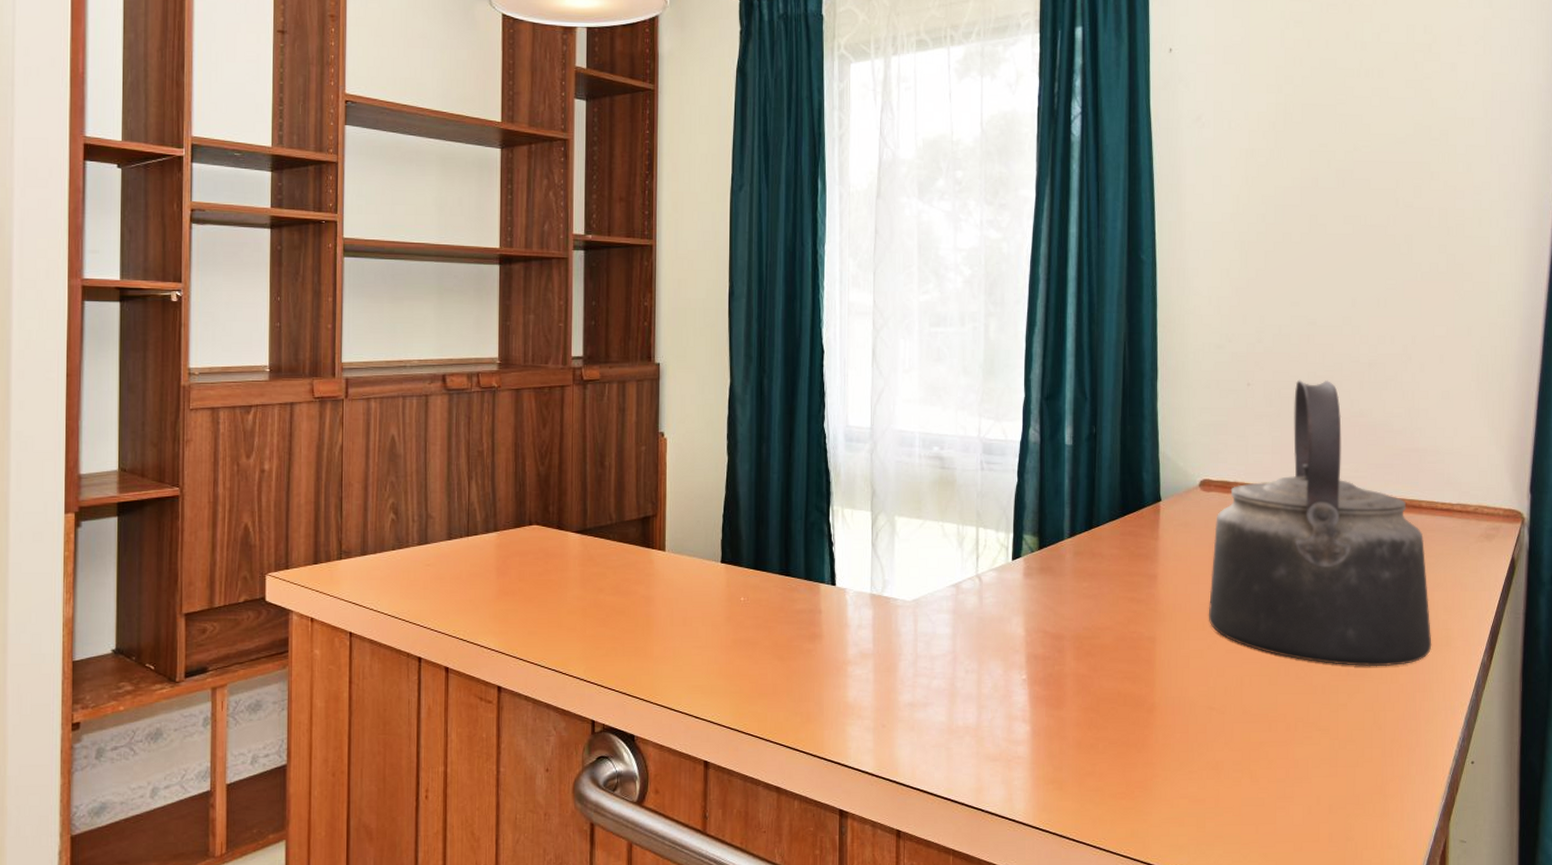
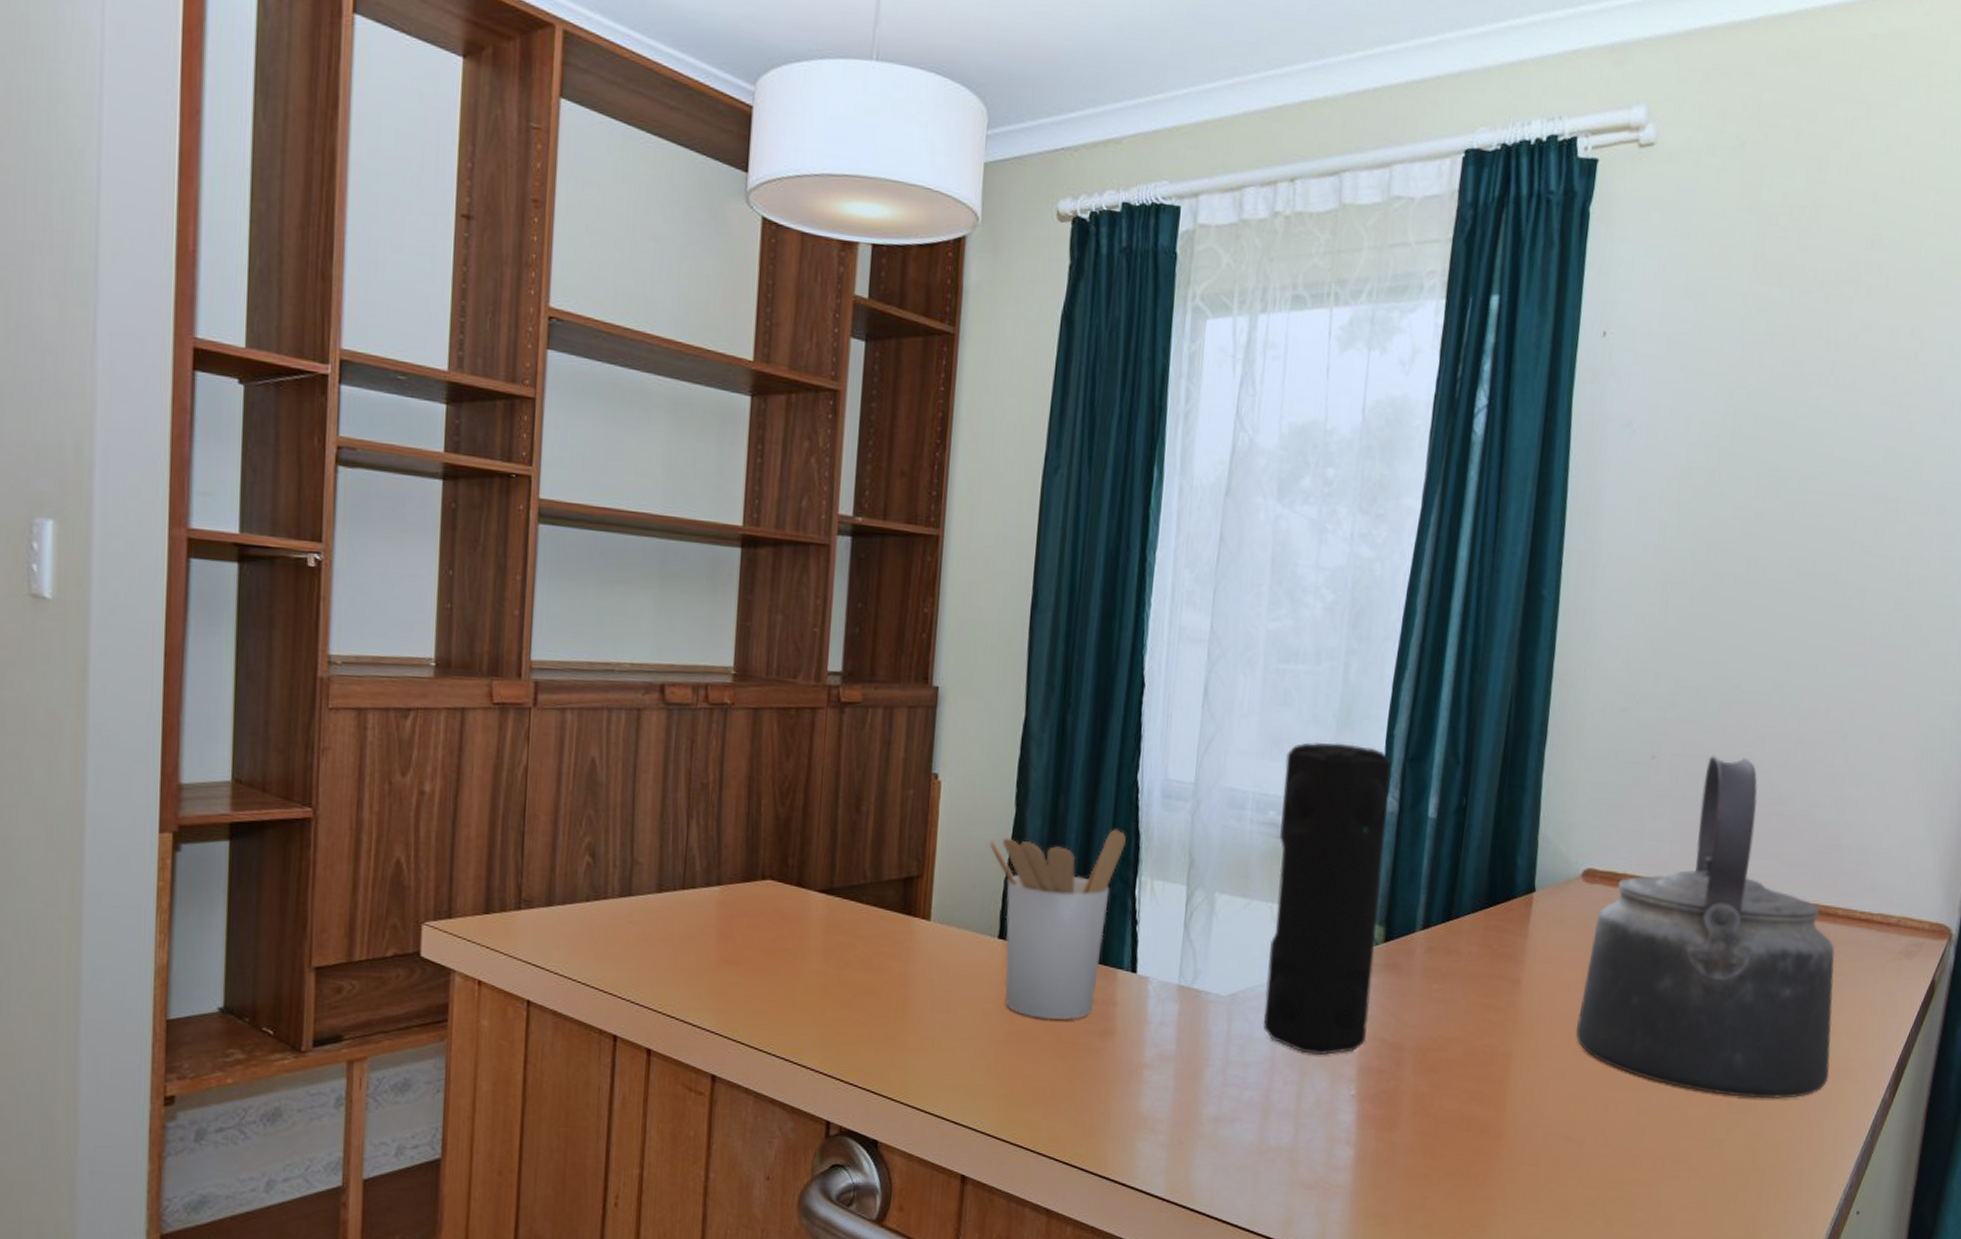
utensil holder: none [708,469,818,628] -> present [989,829,1126,1020]
speaker: none [943,388,1032,646] -> present [1263,741,1392,1055]

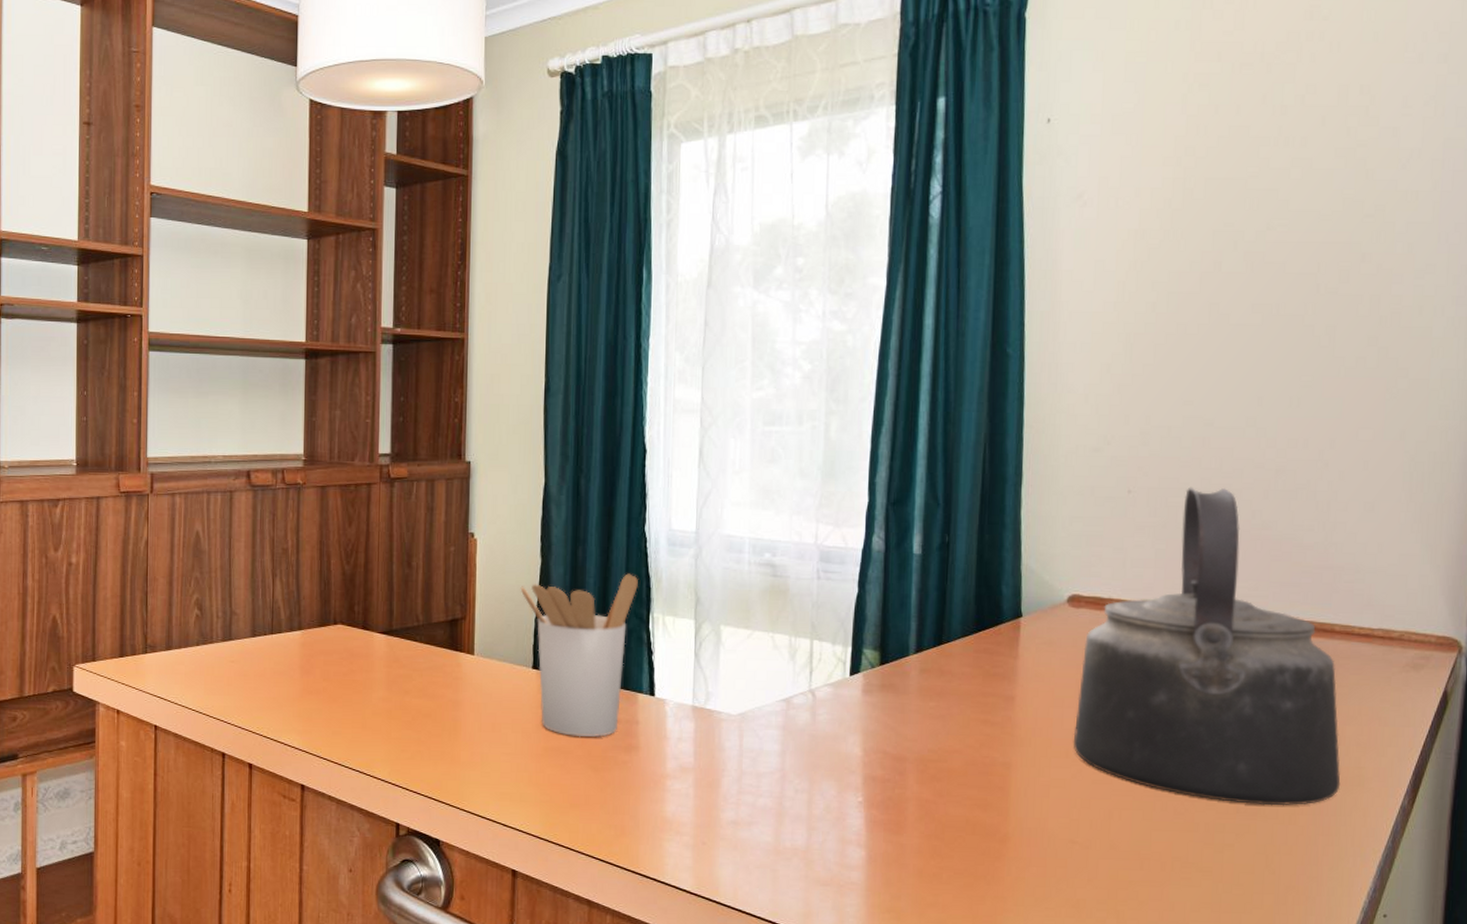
speaker: present [1263,741,1392,1055] -> none [772,492,876,766]

